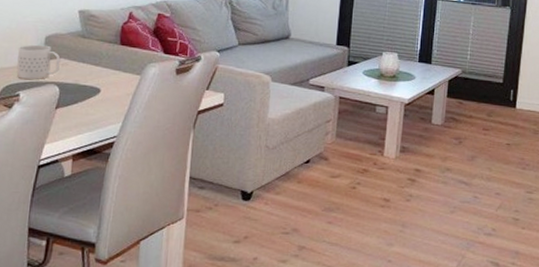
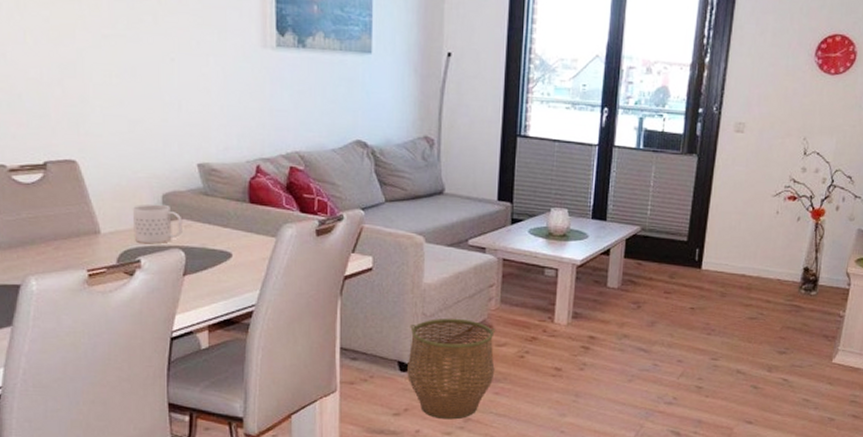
basket: none [248,150,330,248] -> present [406,318,495,420]

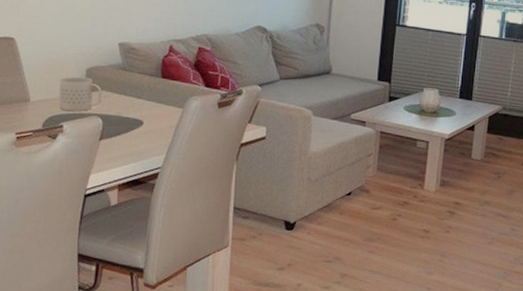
basket: present [406,318,495,420] -> none [291,183,371,275]

